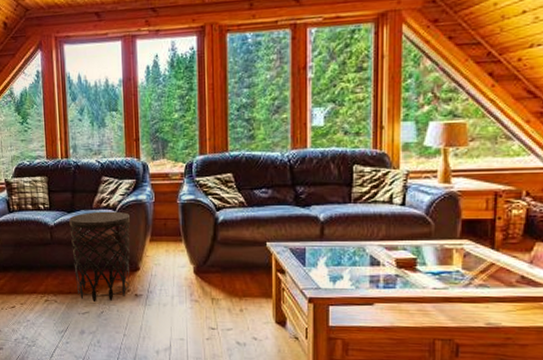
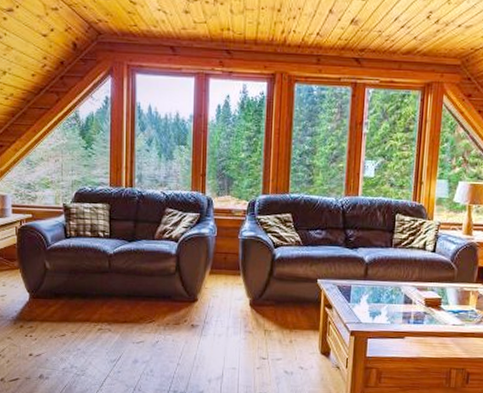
side table: present [69,211,130,303] -> none [129,242,191,332]

